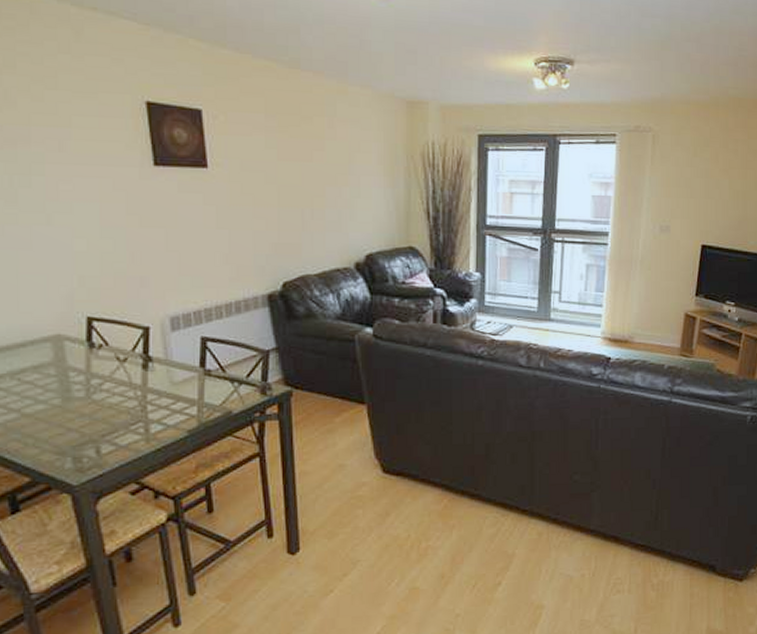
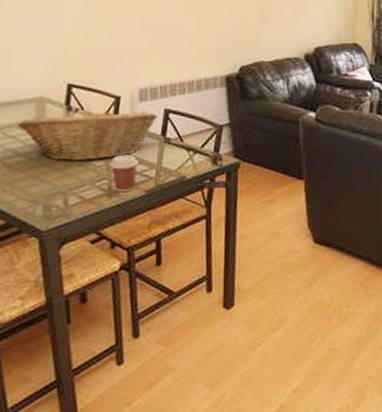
fruit basket: none [34,341,193,404] -> present [17,108,157,161]
coffee cup: none [144,392,178,435] -> present [110,154,139,193]

